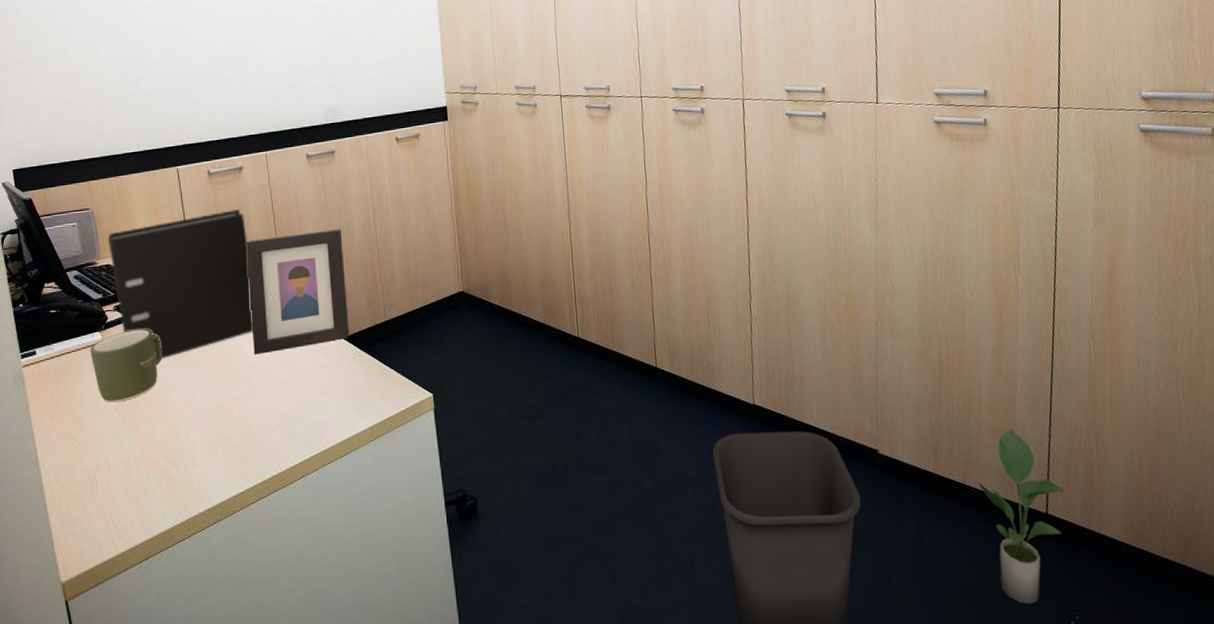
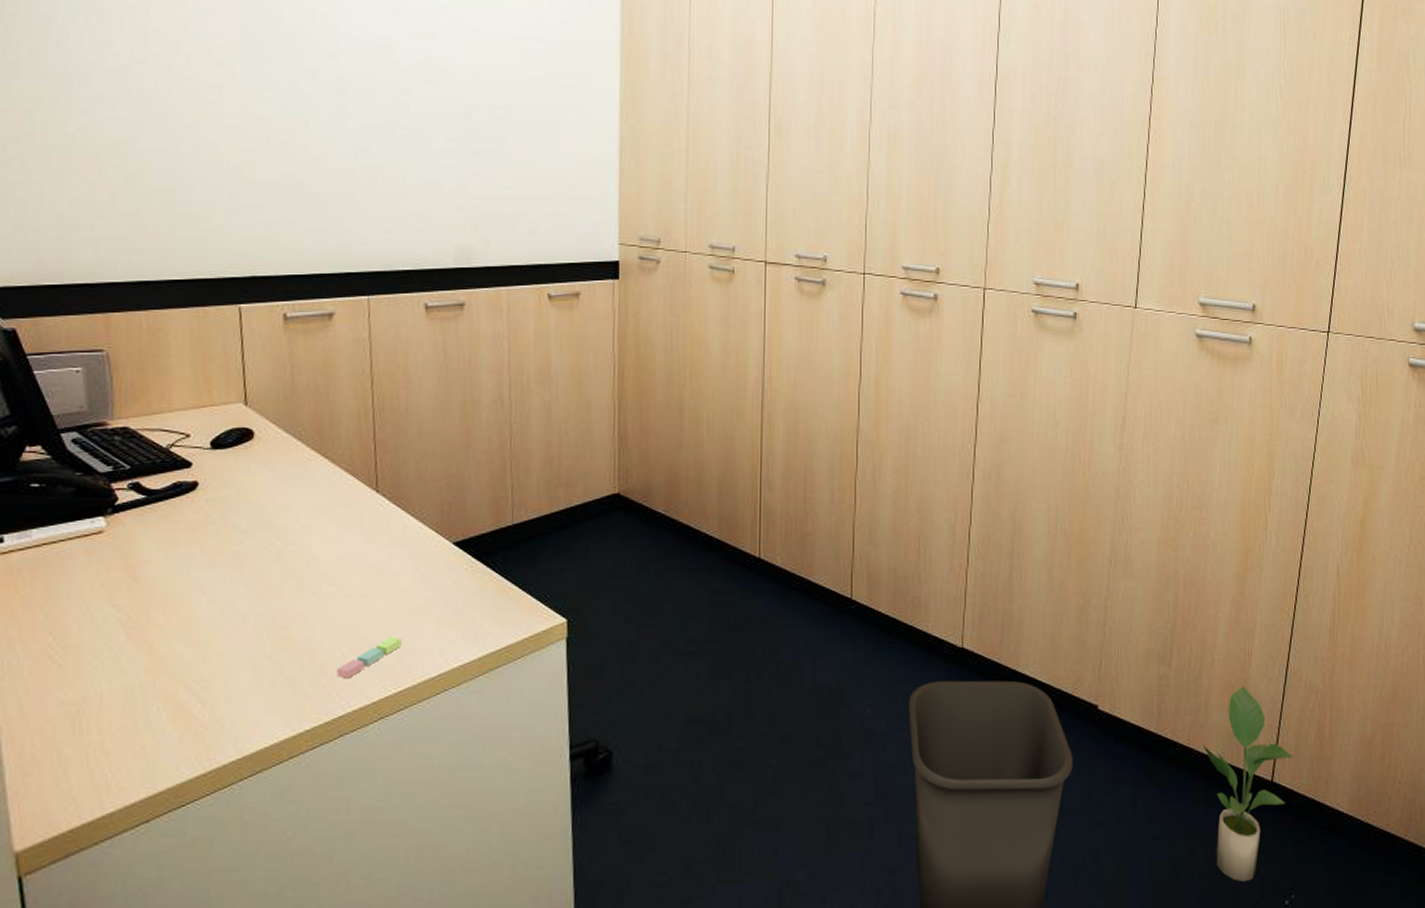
mug: present [90,328,163,403] -> none [87,516,195,612]
binder: present [107,209,254,359] -> none [127,368,332,558]
picture frame: present [246,229,349,355] -> none [327,404,464,558]
sticky notes: none [268,413,313,447] -> present [337,636,402,679]

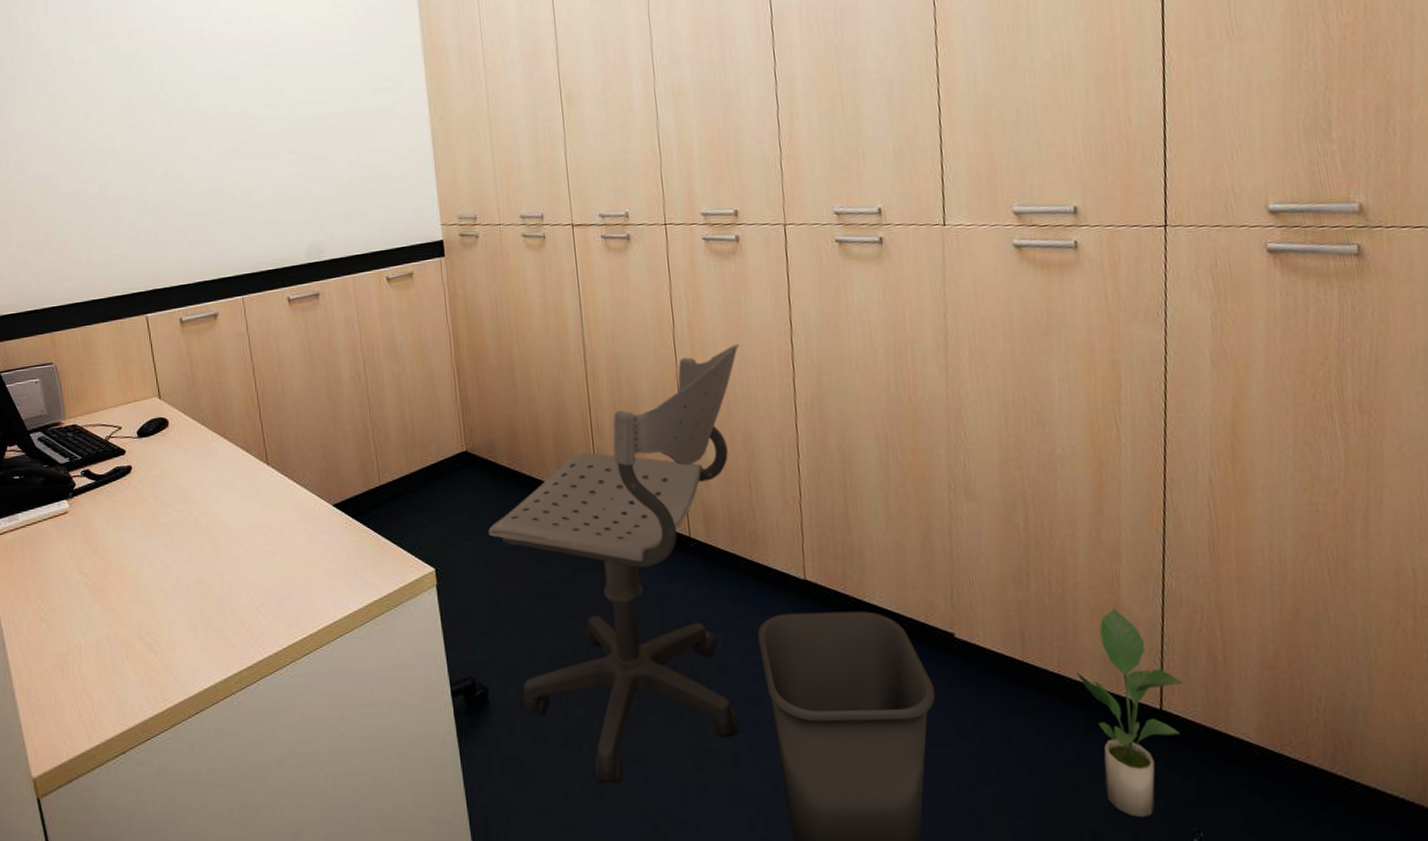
sticky notes: present [337,636,402,679] -> none [253,590,301,628]
office chair: none [633,405,925,854] -> present [488,344,739,784]

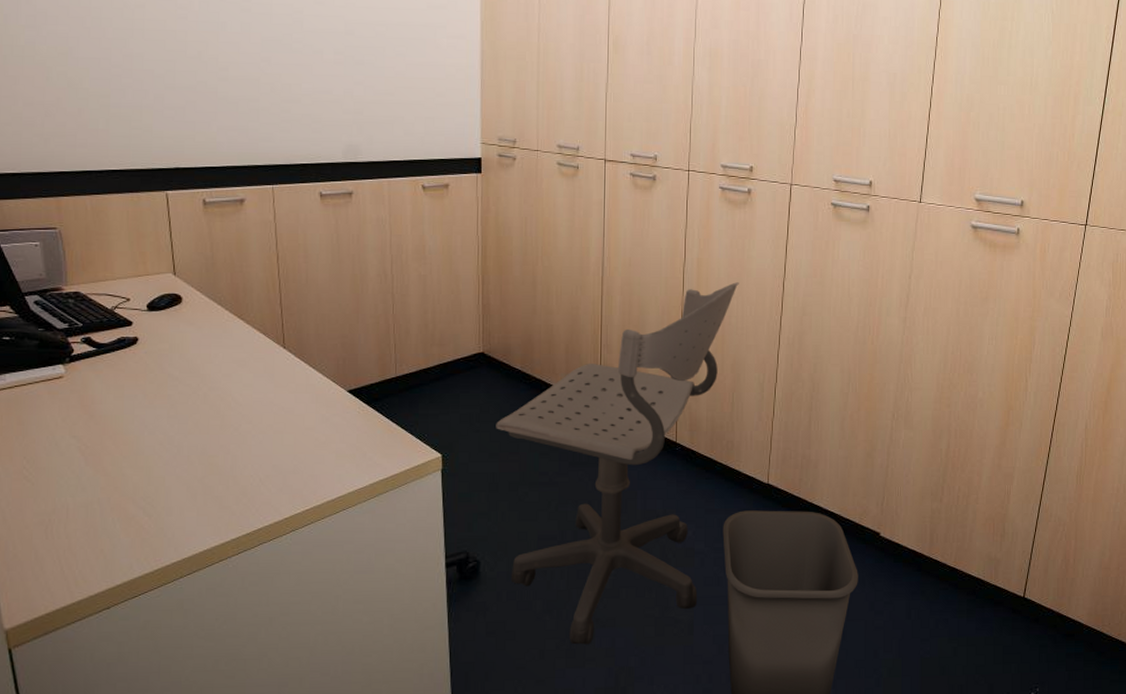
potted plant: present [1076,608,1183,817] -> none [967,519,1043,676]

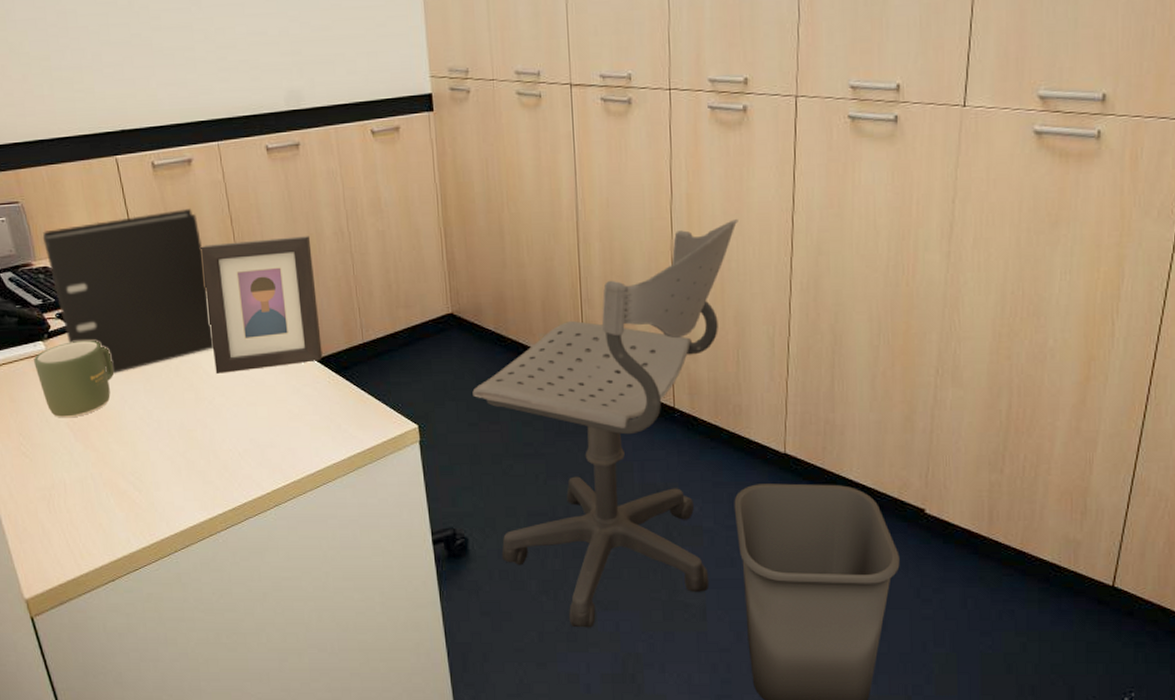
mug: none [51,365,138,442] -> present [34,340,114,418]
binder: none [77,245,247,399] -> present [42,209,214,374]
picture frame: none [243,276,355,402] -> present [201,236,323,374]

